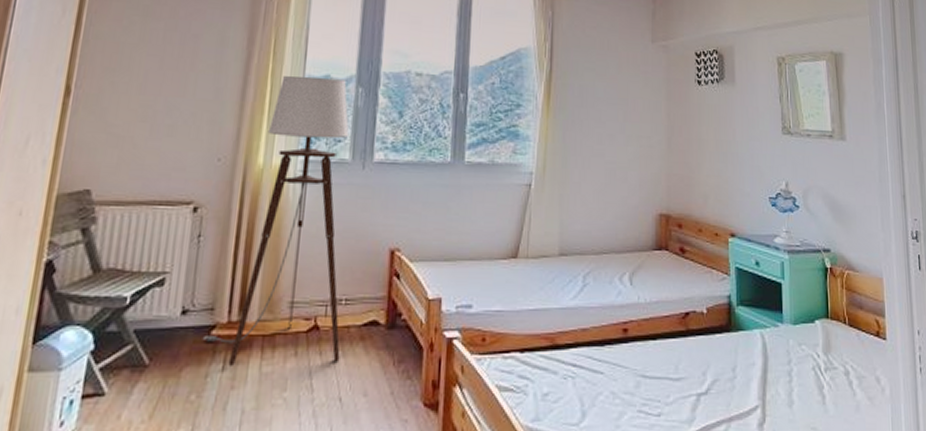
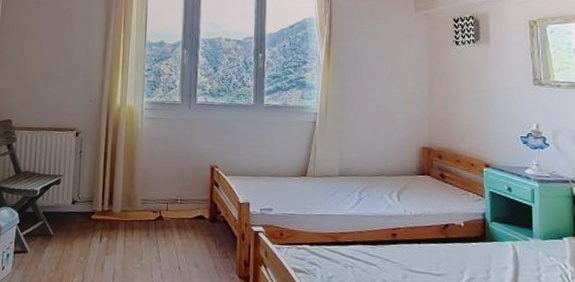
floor lamp: present [202,76,349,366] -> none [86,42,179,242]

